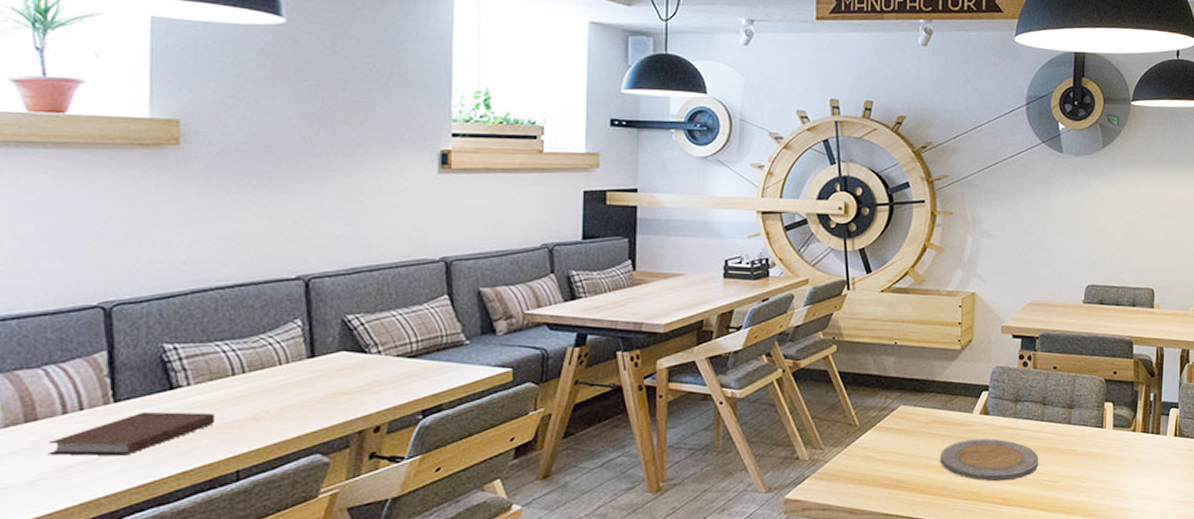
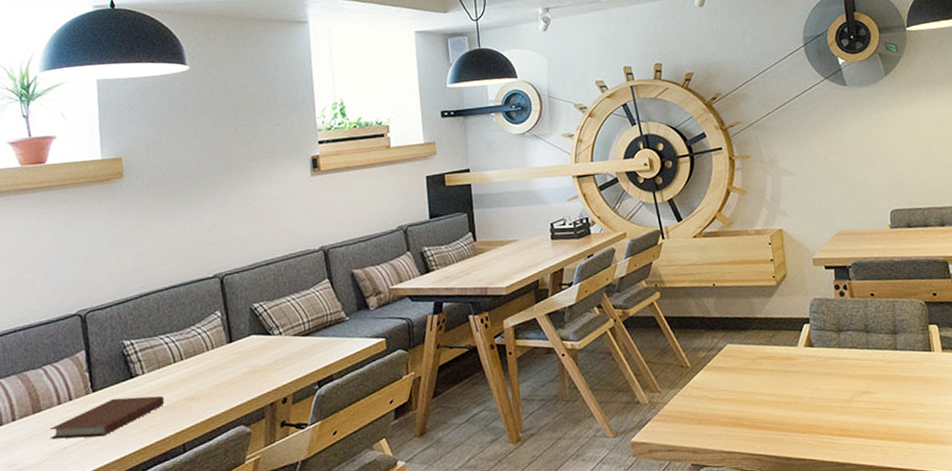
plate: present [940,438,1039,482] -> none [772,370,872,413]

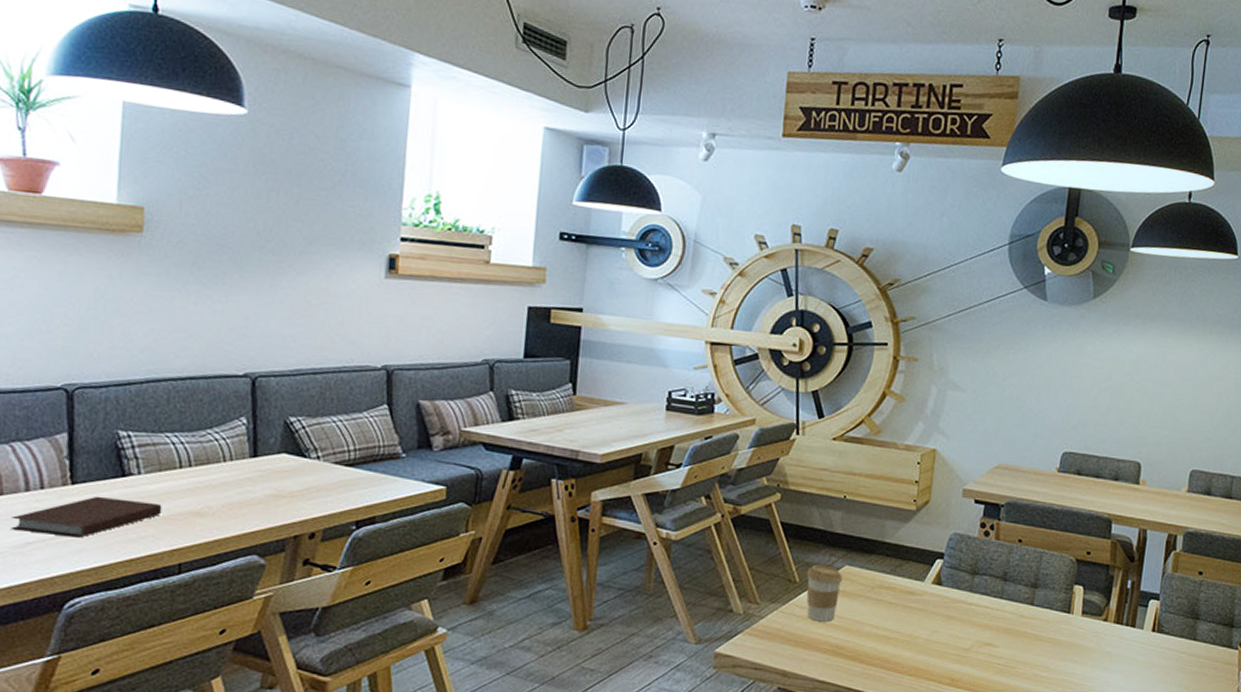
coffee cup: none [695,347,728,399] -> present [806,564,843,622]

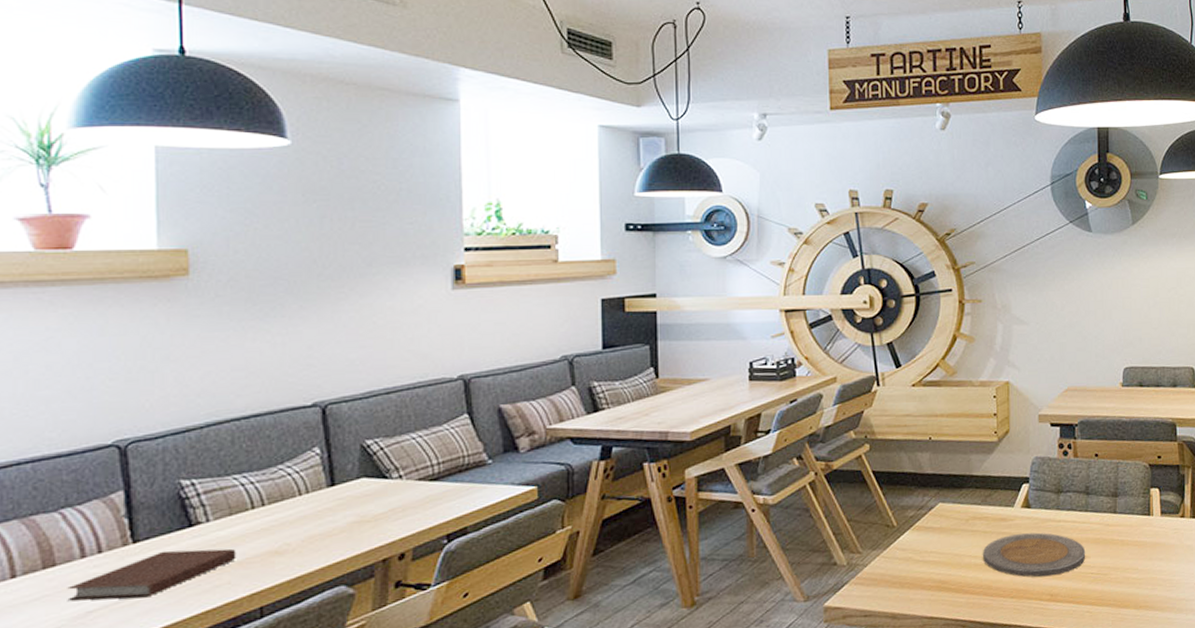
coffee cup: present [806,564,843,622] -> none [903,506,937,561]
plate: none [885,610,995,660] -> present [983,532,1086,577]

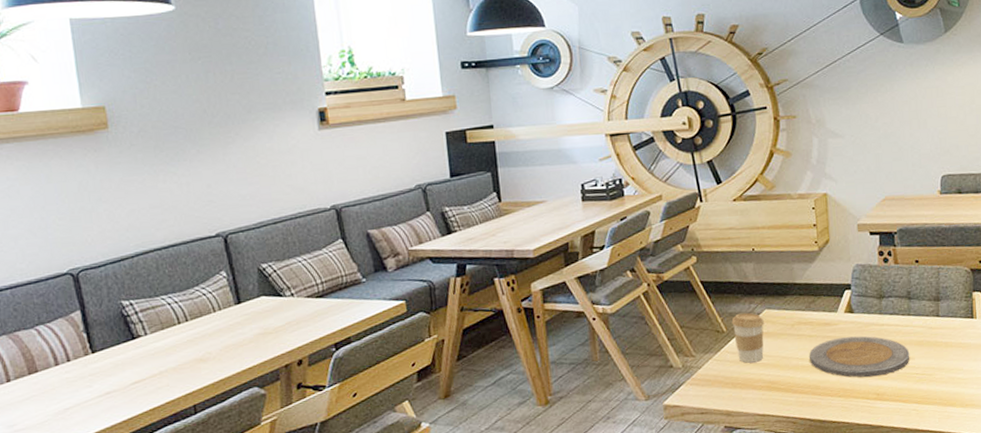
notebook: present [67,548,236,601] -> none [48,357,171,400]
coffee cup: none [903,506,937,561] -> present [731,312,764,363]

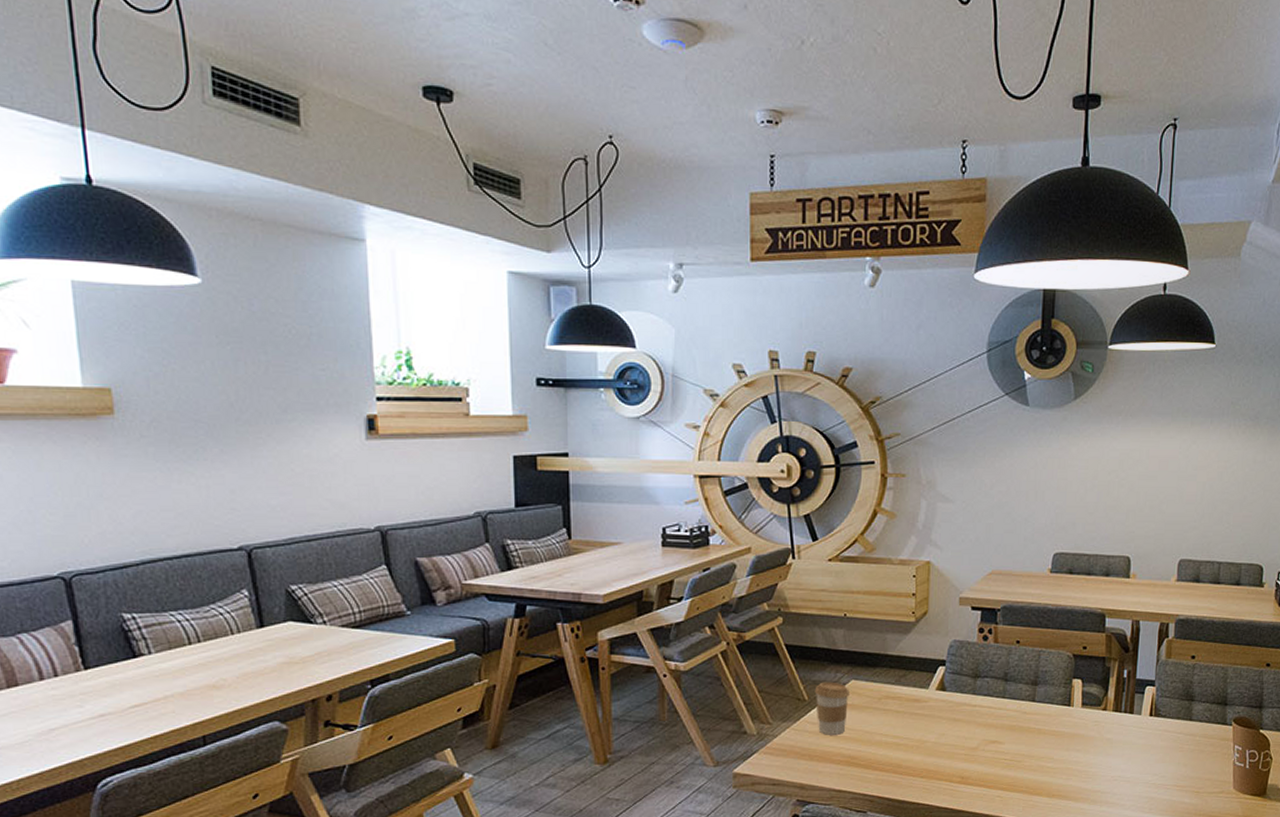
plate: present [809,336,910,378] -> none [894,715,1000,760]

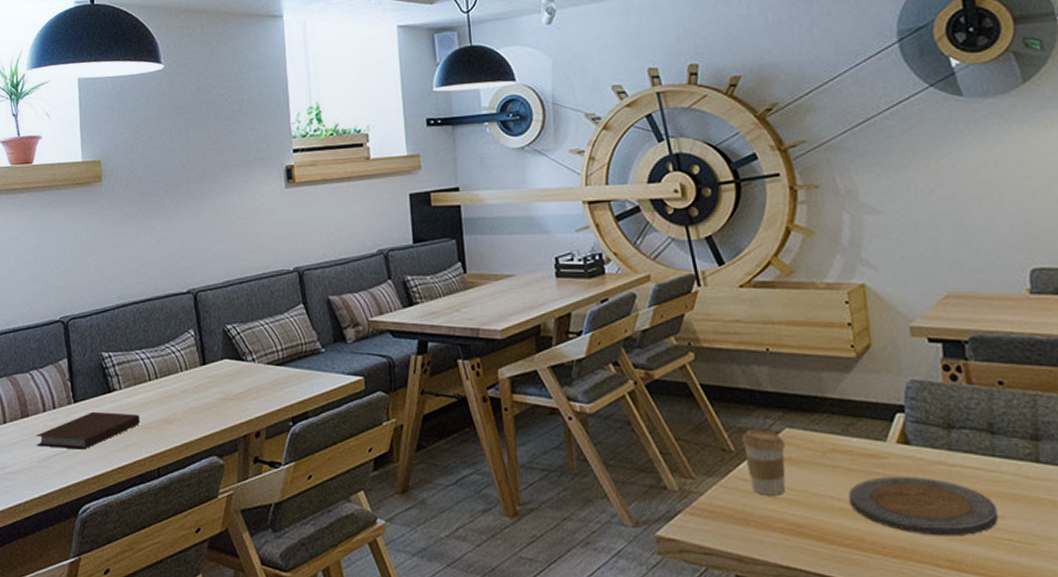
notebook: none [30,678,178,720] -> present [36,411,140,450]
plate: none [894,715,1000,760] -> present [849,477,999,536]

